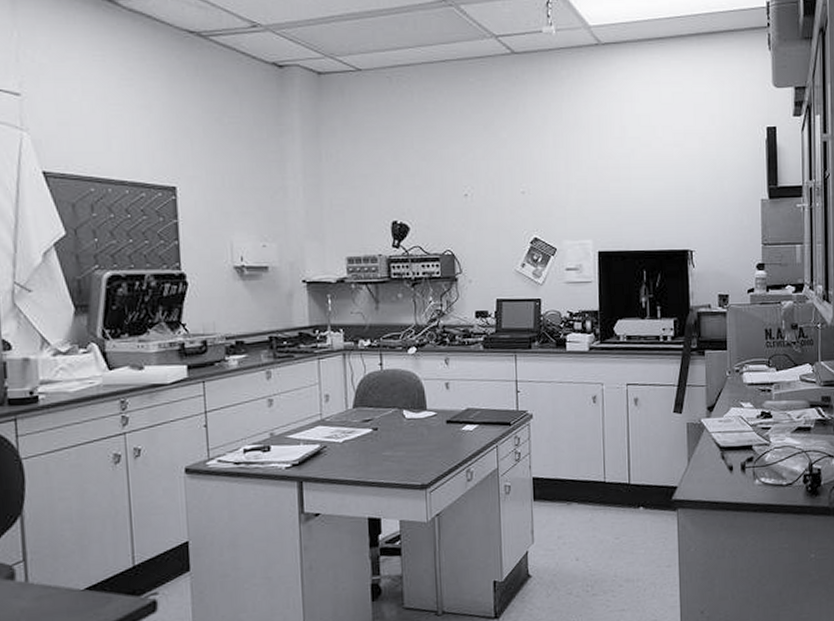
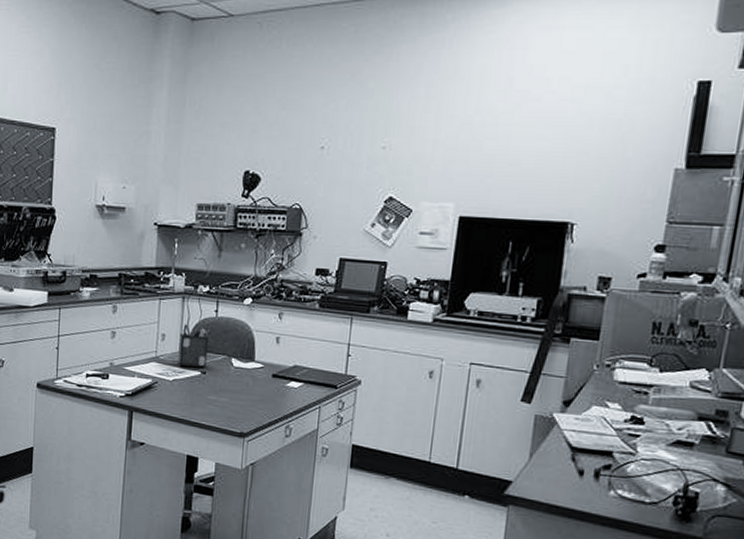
desk organizer: none [344,381,378,425] -> present [178,324,209,367]

